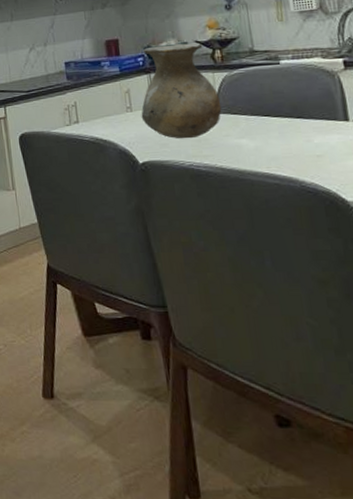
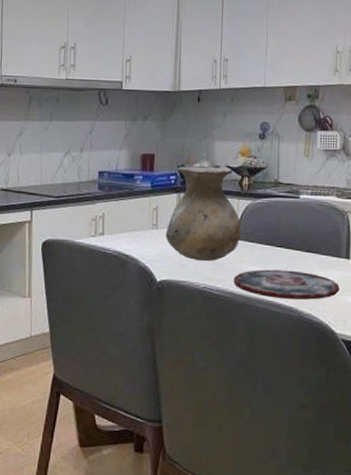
plate: none [221,139,344,170] -> present [233,269,340,300]

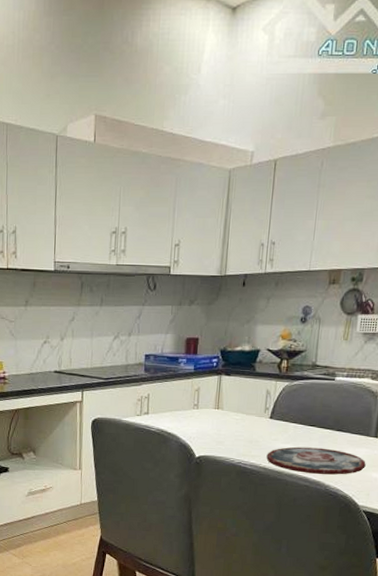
vase: present [165,166,241,262] -> none [205,349,277,439]

